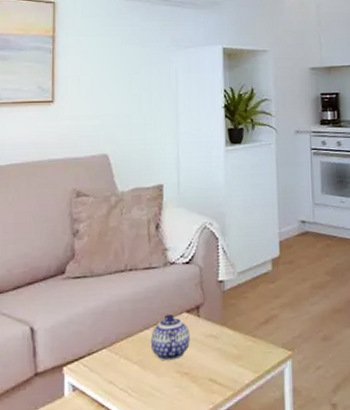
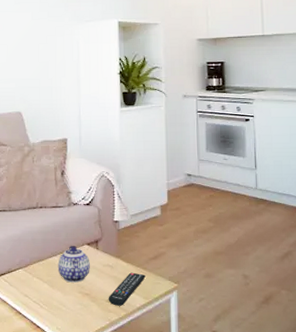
remote control: none [211,341,255,385] -> present [108,272,146,306]

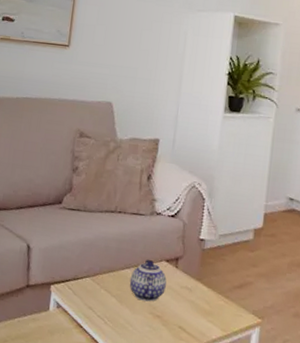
remote control: present [108,272,146,306] -> none [181,299,227,335]

